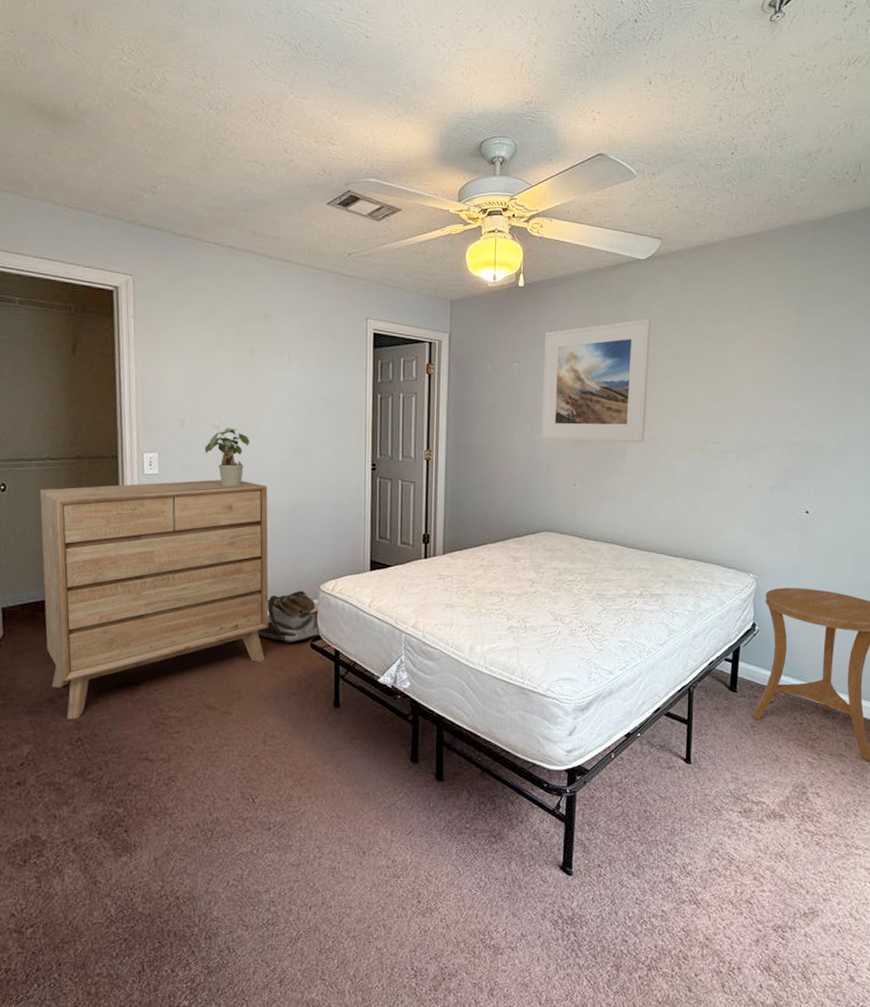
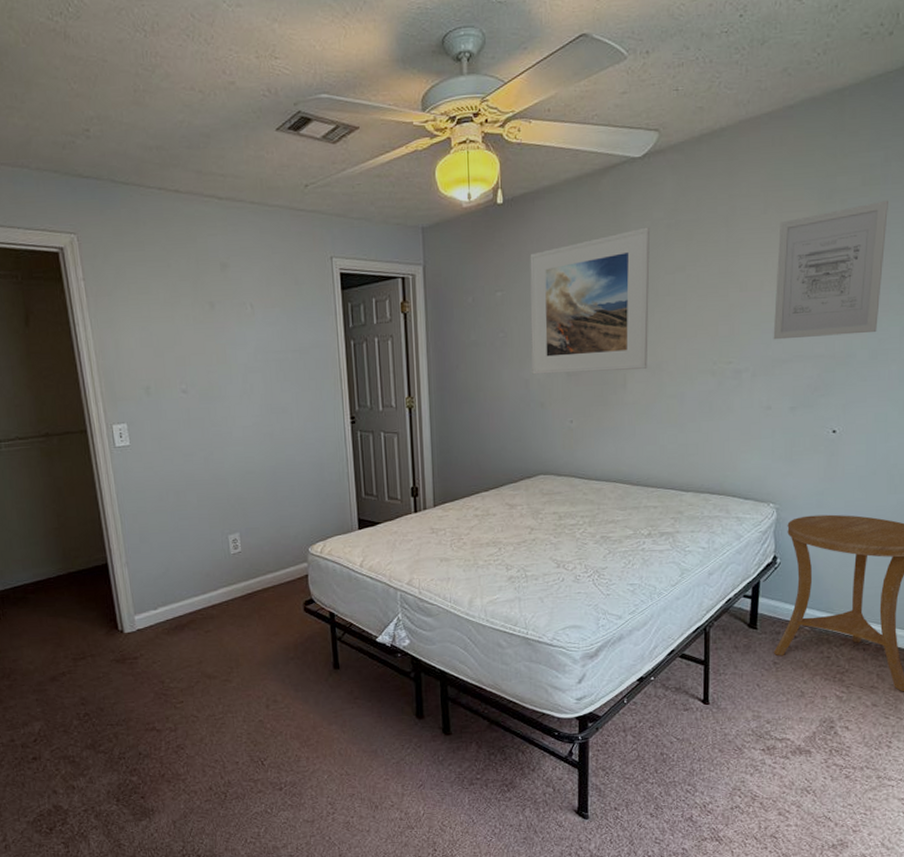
dresser: present [39,479,269,719] -> none [13,445,259,696]
potted plant: present [205,428,250,486] -> none [174,390,220,453]
backpack: present [257,590,320,643] -> none [248,554,312,608]
wall art: none [755,316,853,428] -> present [773,200,888,340]

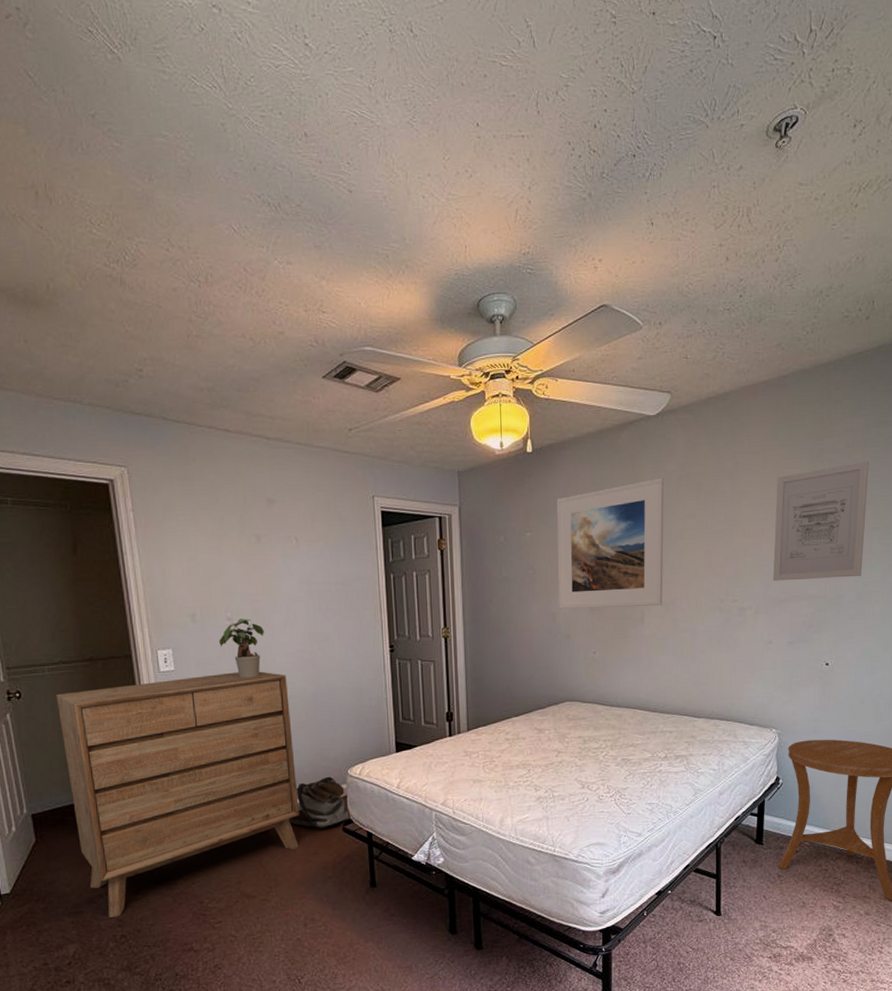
dresser: none [13,445,259,696] -> present [56,671,299,918]
potted plant: none [174,390,220,453] -> present [219,618,264,678]
backpack: none [248,554,312,608] -> present [288,776,351,828]

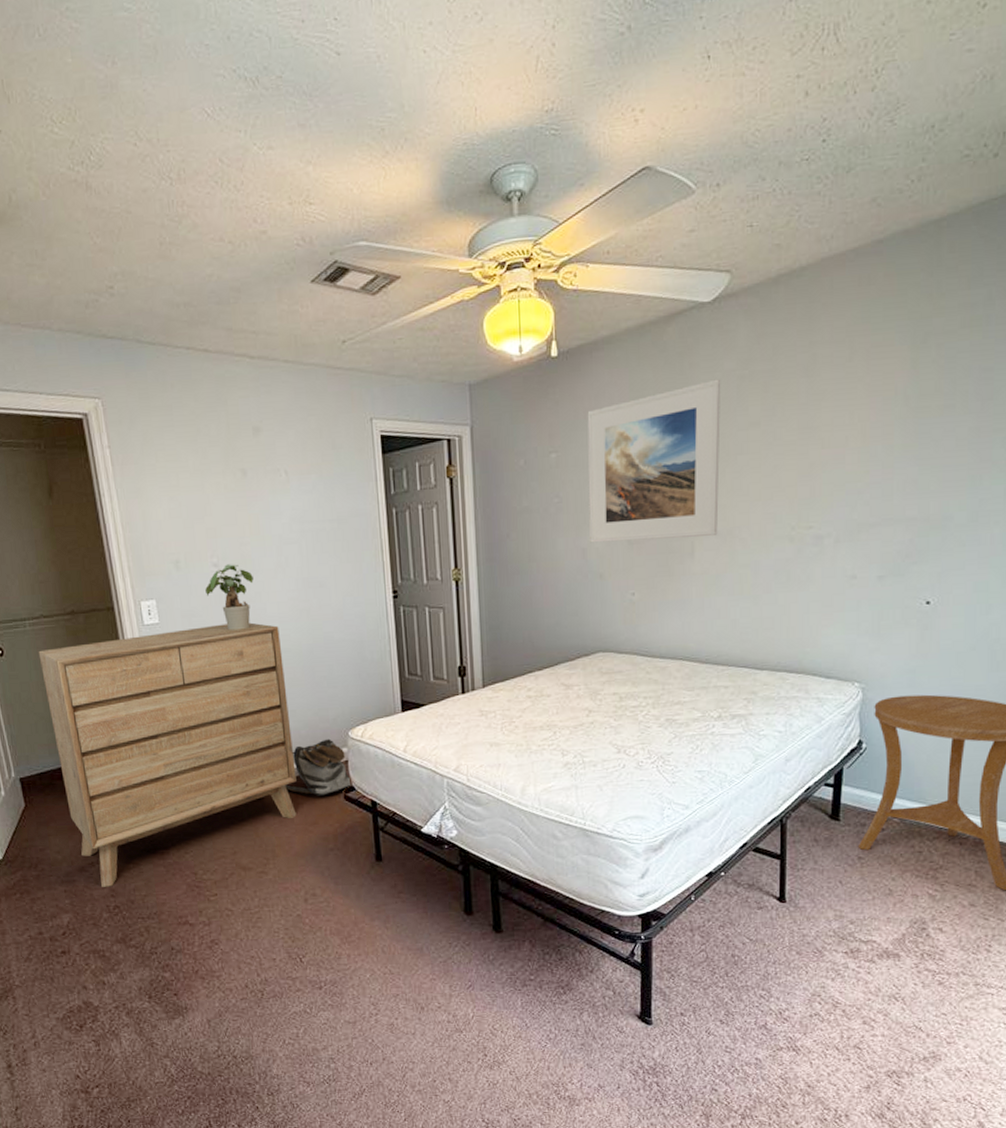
wall art: present [773,461,869,581] -> none [859,343,992,502]

